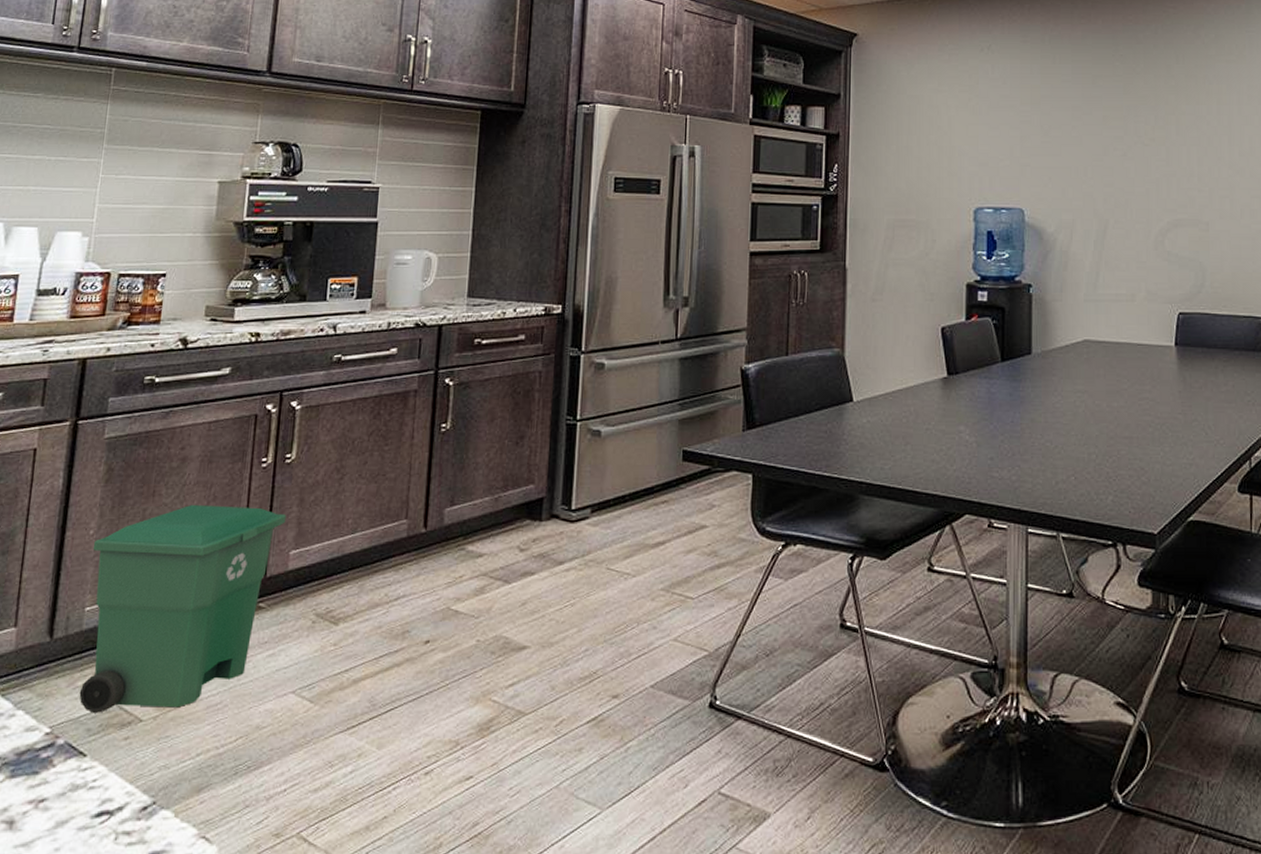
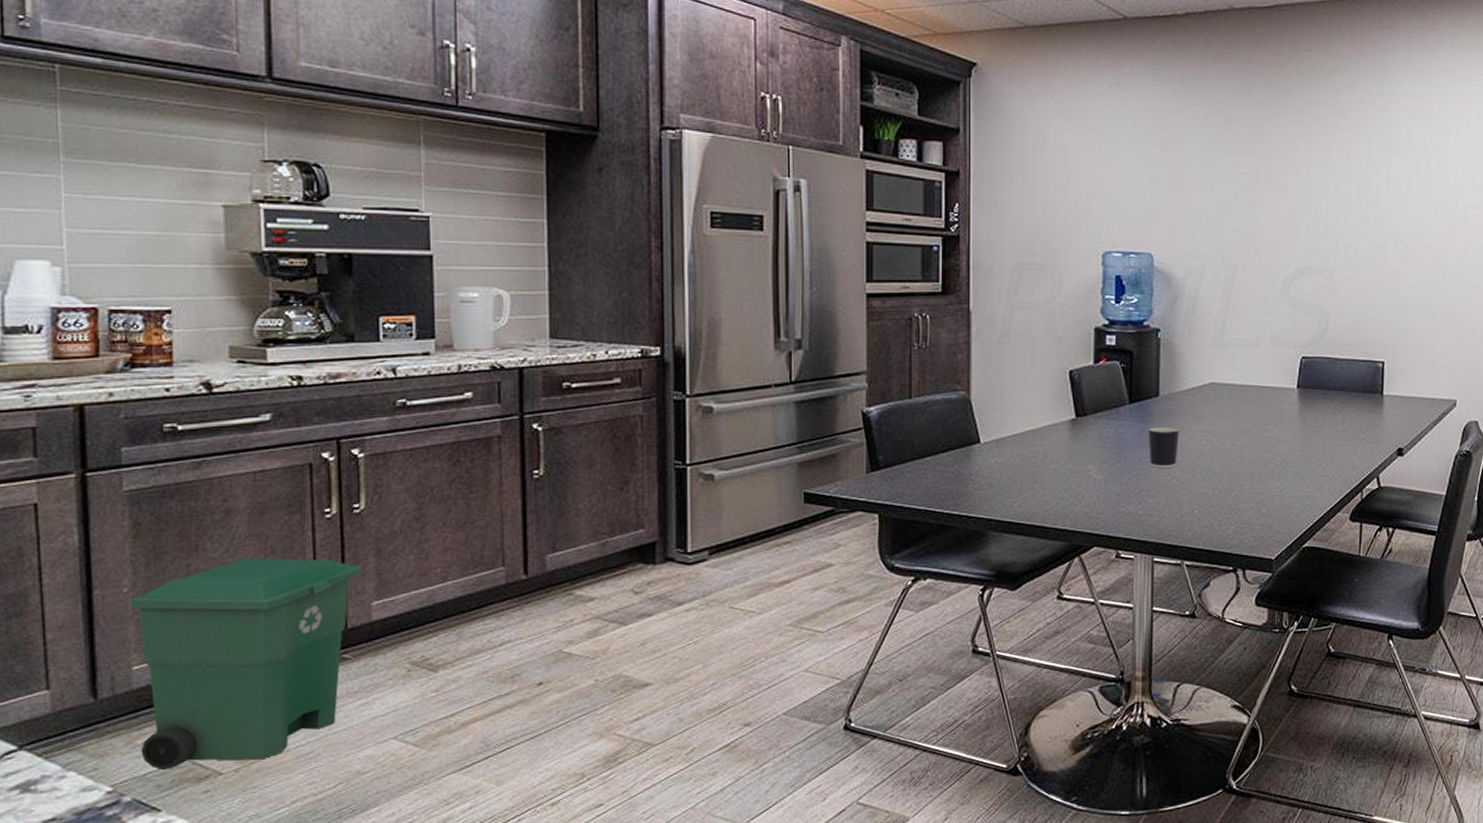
mug: none [1020,386,1054,431] -> present [1148,426,1180,469]

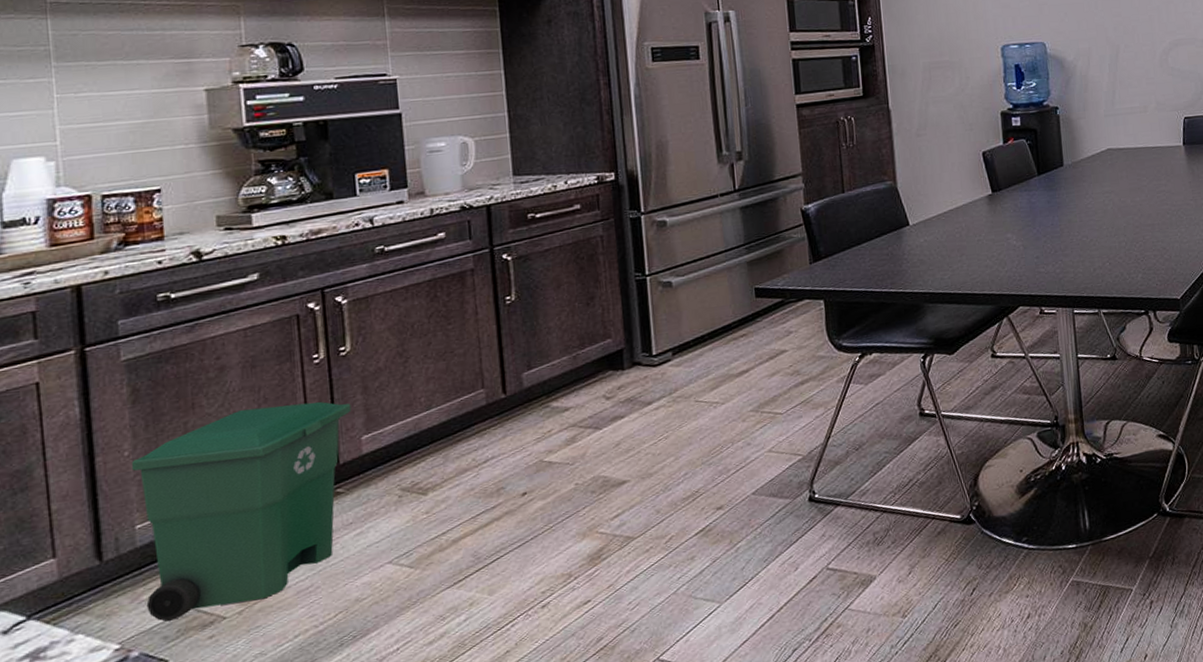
mug: present [1148,426,1180,469] -> none [1056,191,1086,230]

